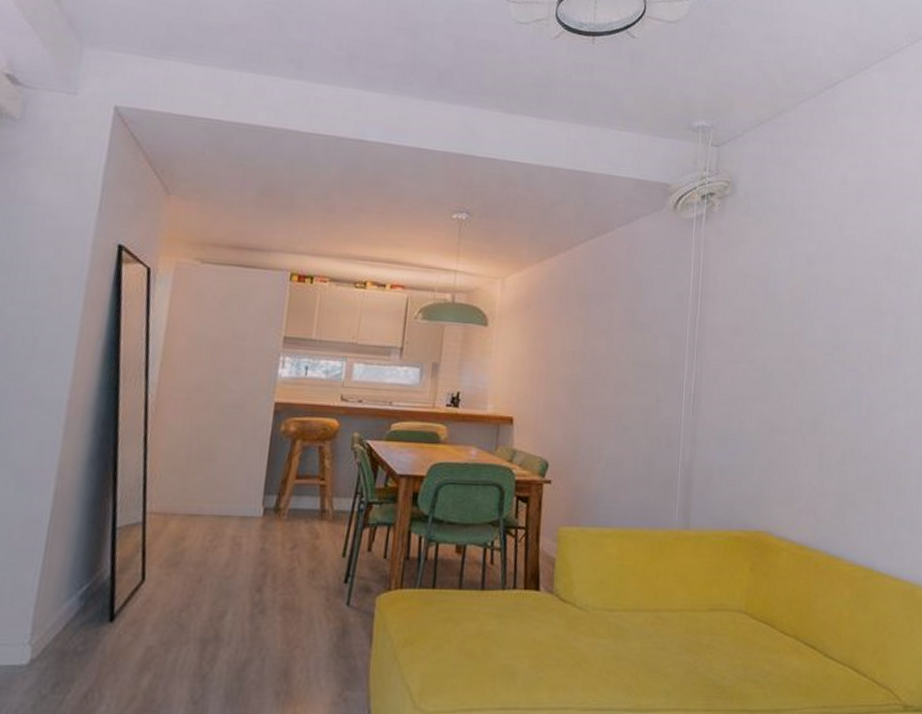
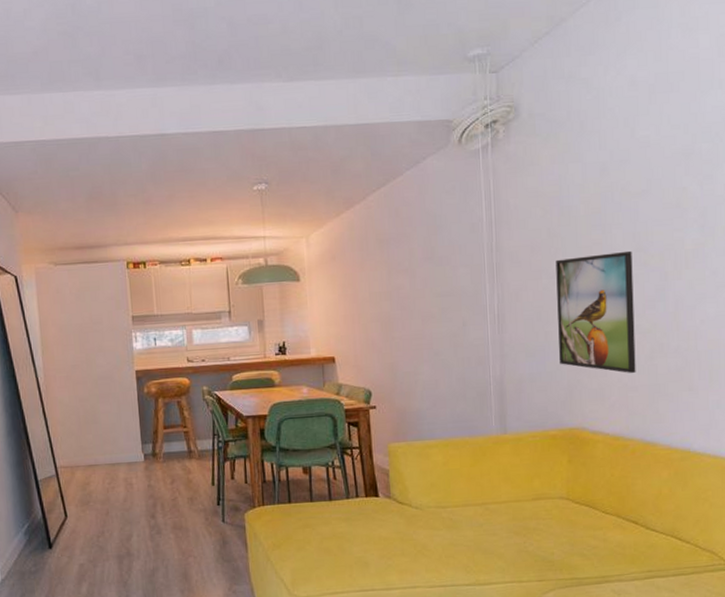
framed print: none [751,345,831,477] -> present [556,250,636,373]

